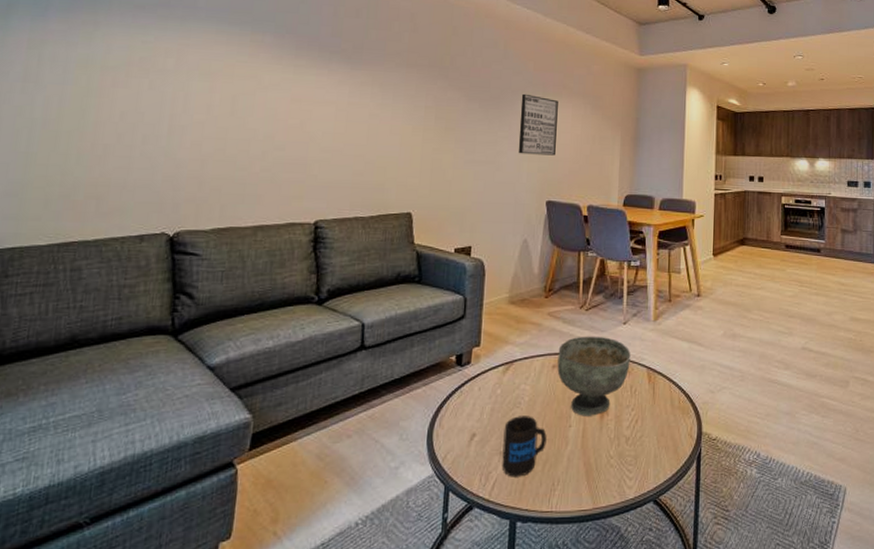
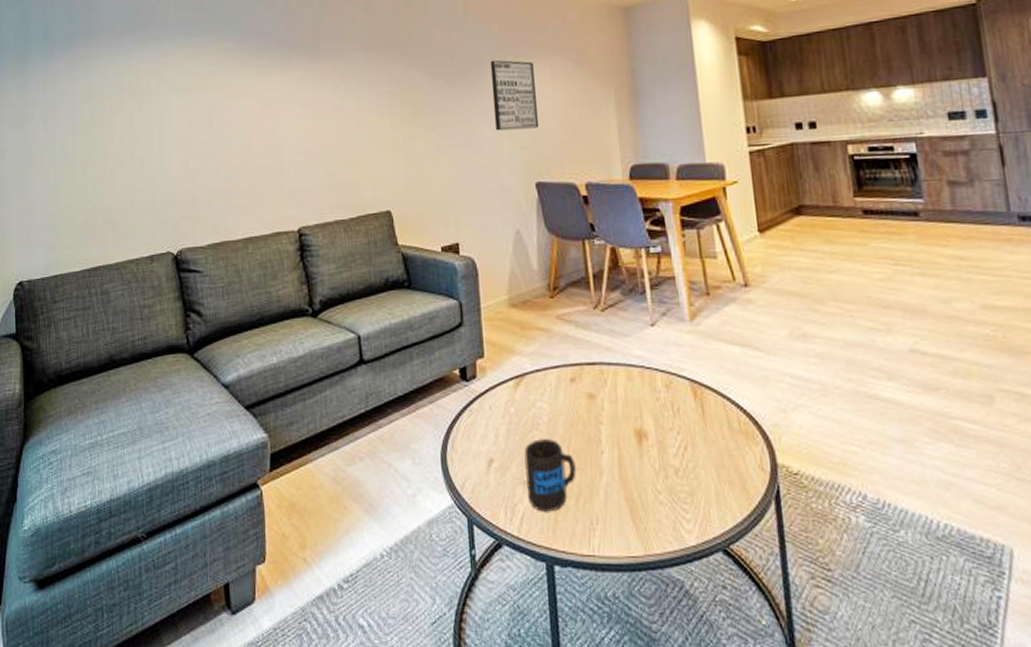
decorative bowl: present [557,336,631,416] -> none [574,341,667,441]

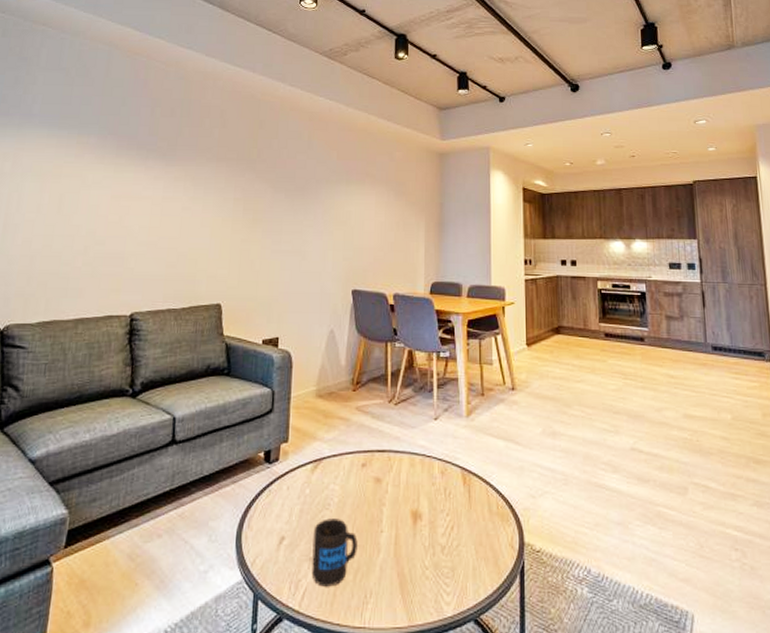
wall art: present [490,59,538,131] -> none [323,182,362,244]

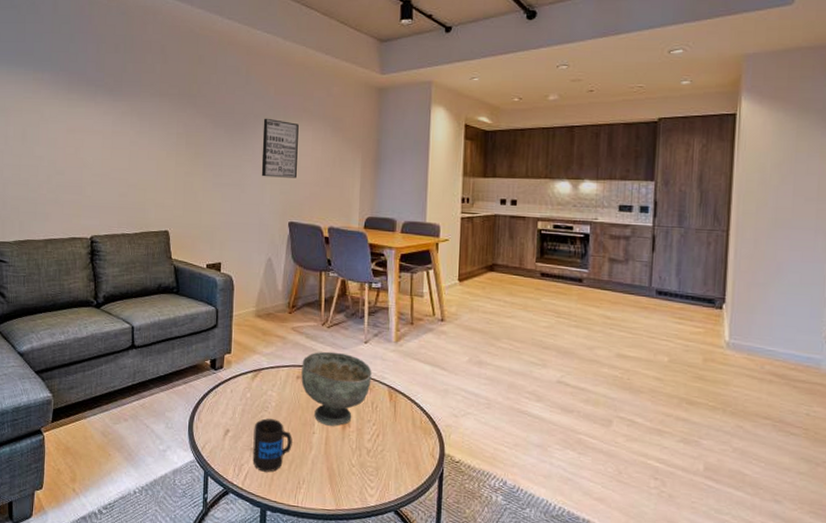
wall art: none [323,182,362,244] -> present [261,118,299,178]
decorative bowl: none [367,432,443,521] -> present [301,351,372,426]

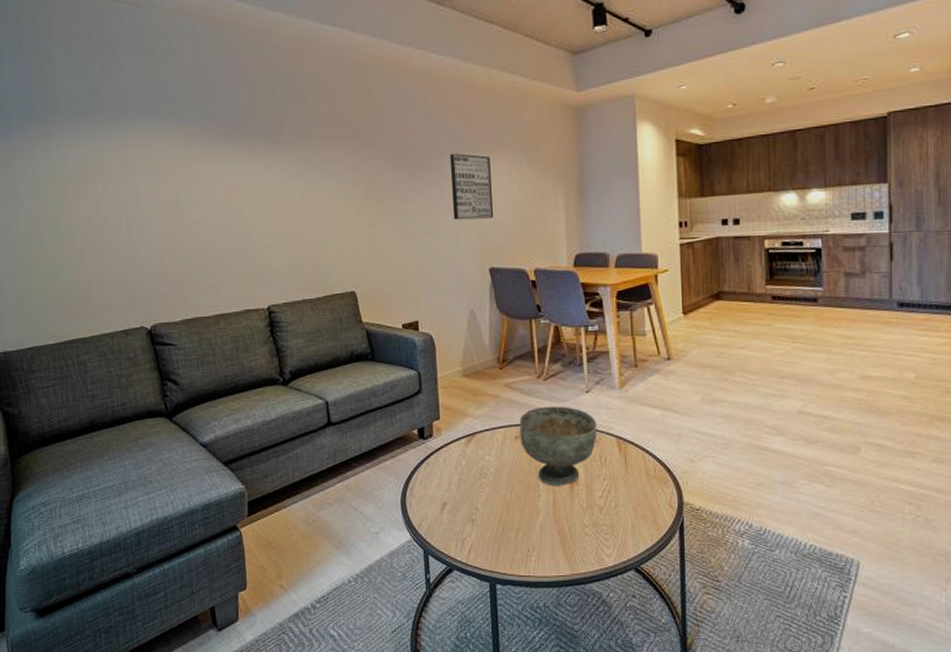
mug: present [252,418,293,472] -> none [473,486,517,543]

